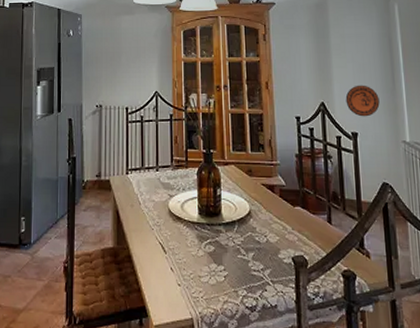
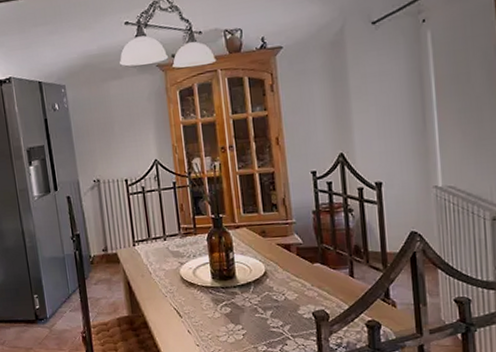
decorative plate: present [345,85,380,117] -> none [368,129,408,165]

